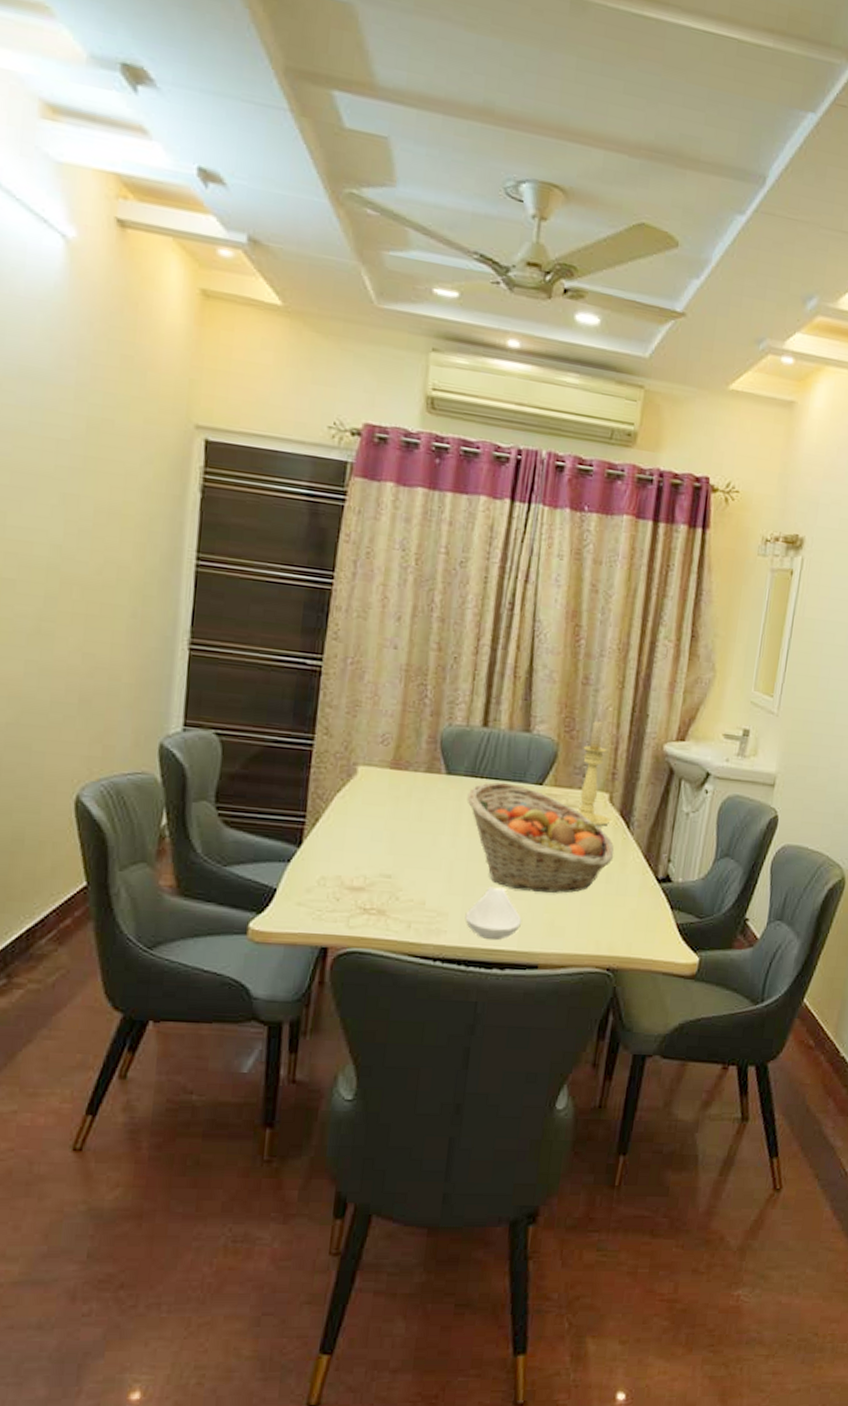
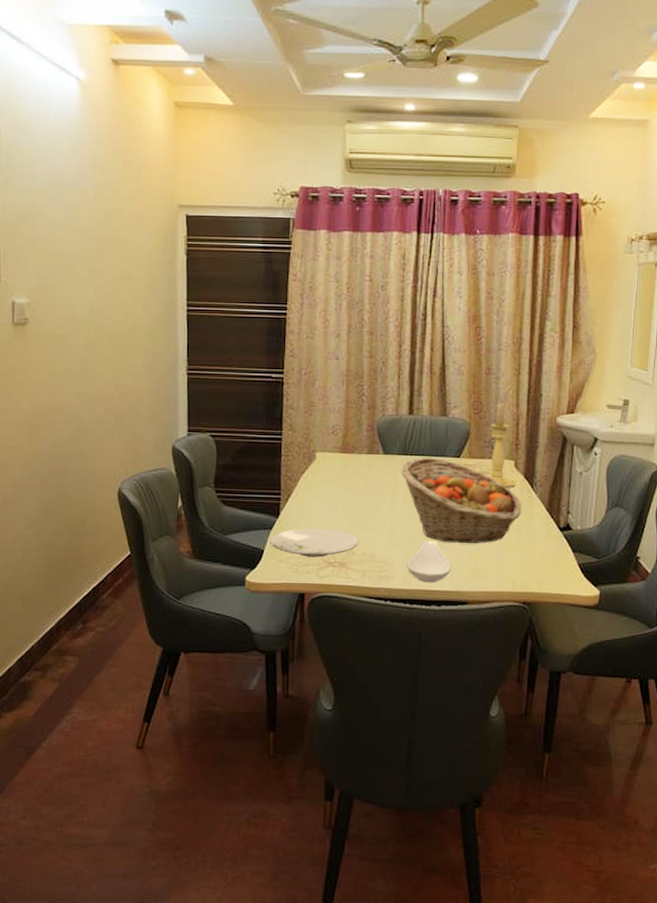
plate: none [285,862,406,902] -> present [269,528,359,557]

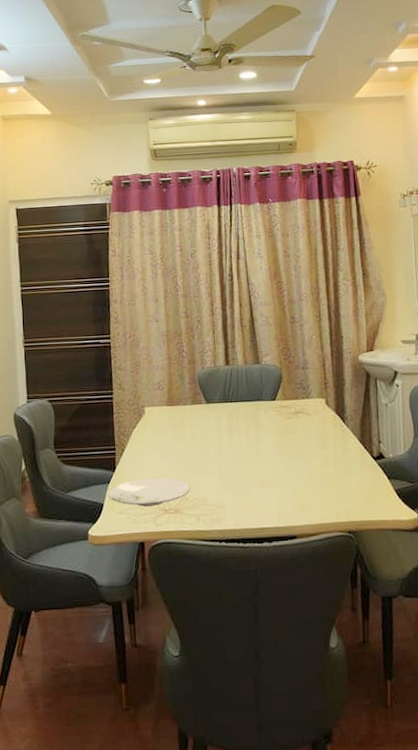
fruit basket: present [401,457,522,543] -> none [223,402,337,481]
spoon rest: present [407,541,451,583] -> none [237,480,278,521]
candle holder: present [489,401,517,487] -> none [299,346,330,424]

